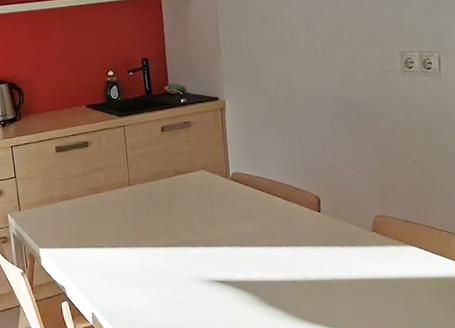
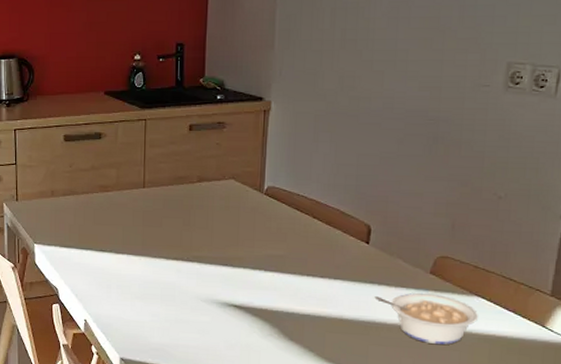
legume: none [332,248,415,292] -> present [374,292,478,345]

